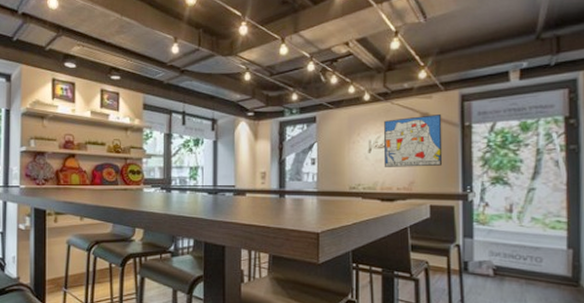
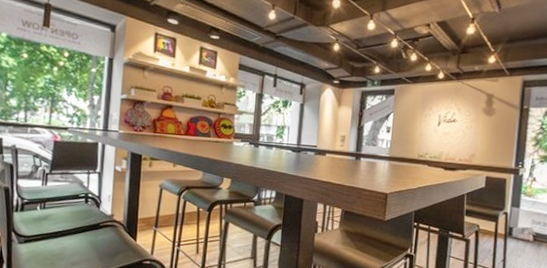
wall art: present [383,113,443,167] -> none [449,96,505,143]

